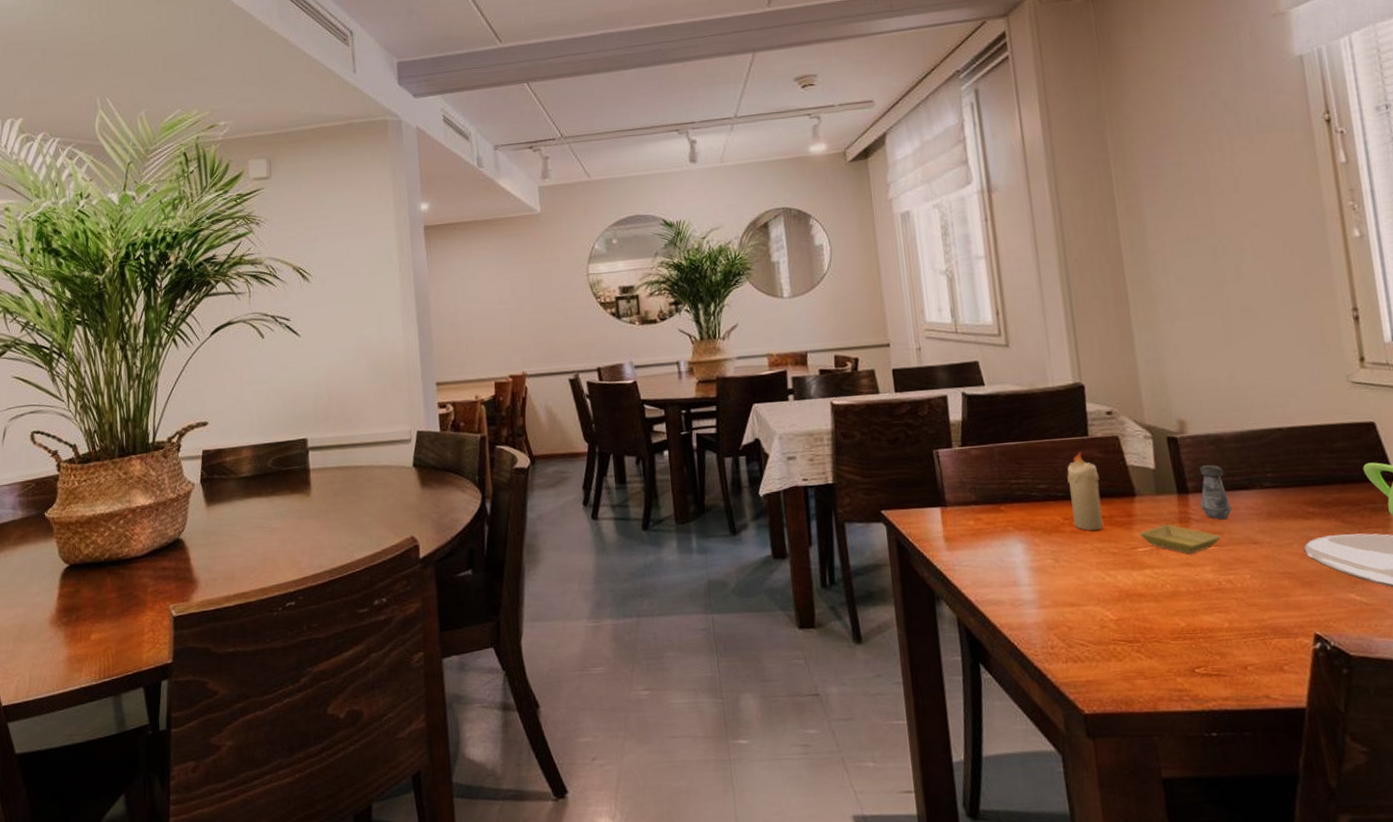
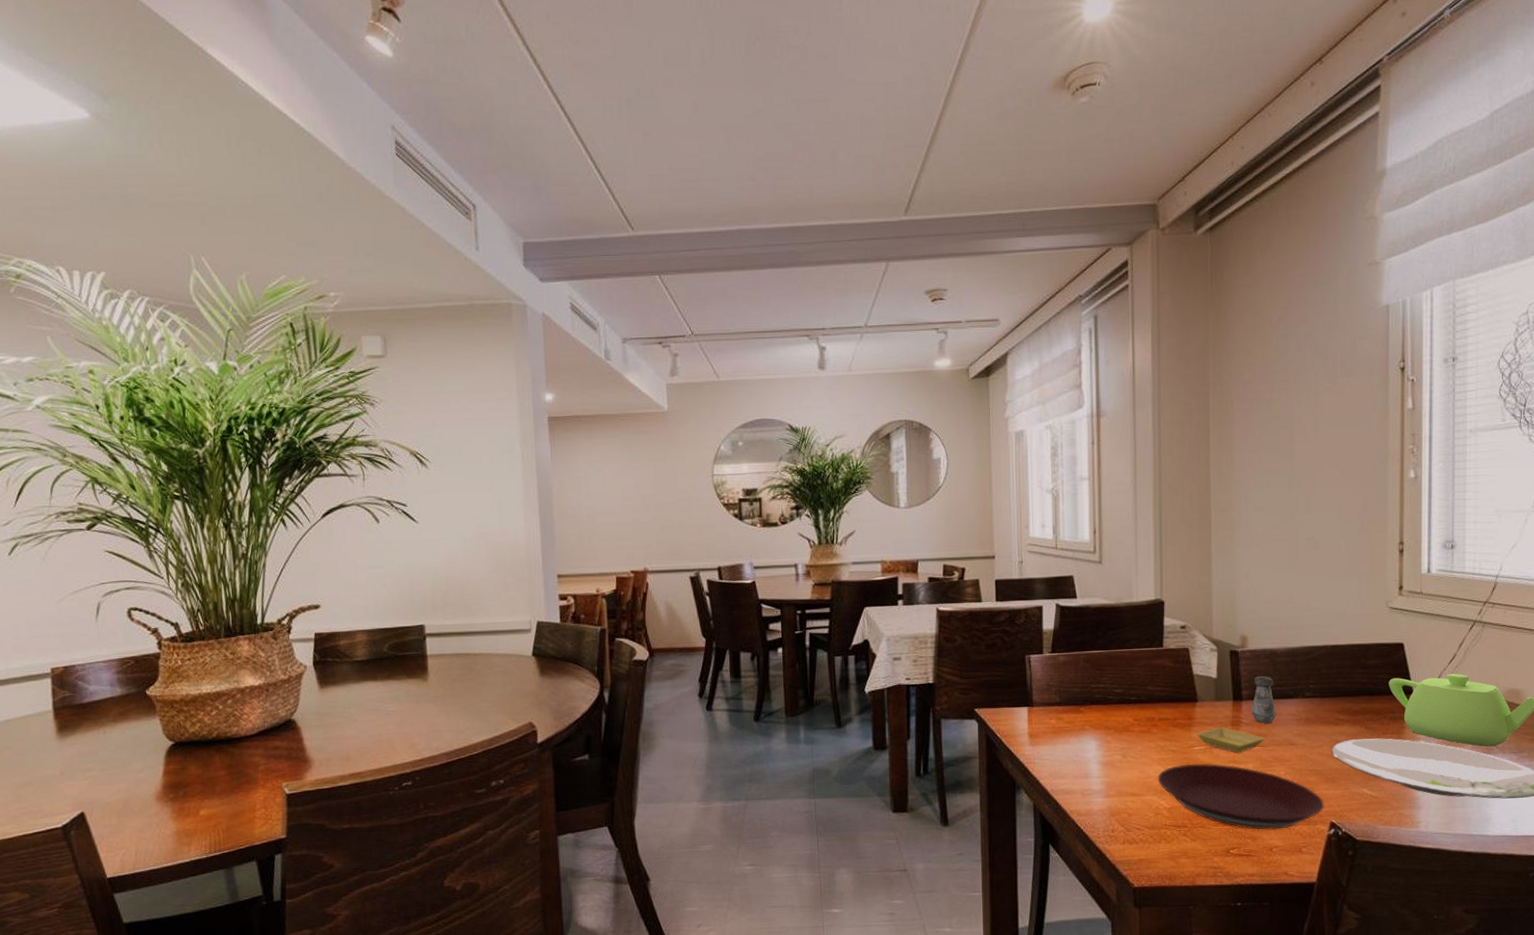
candle: present [1067,451,1104,531] -> none [1141,660,1168,731]
plate: none [1098,567,1305,645] -> present [1157,763,1325,830]

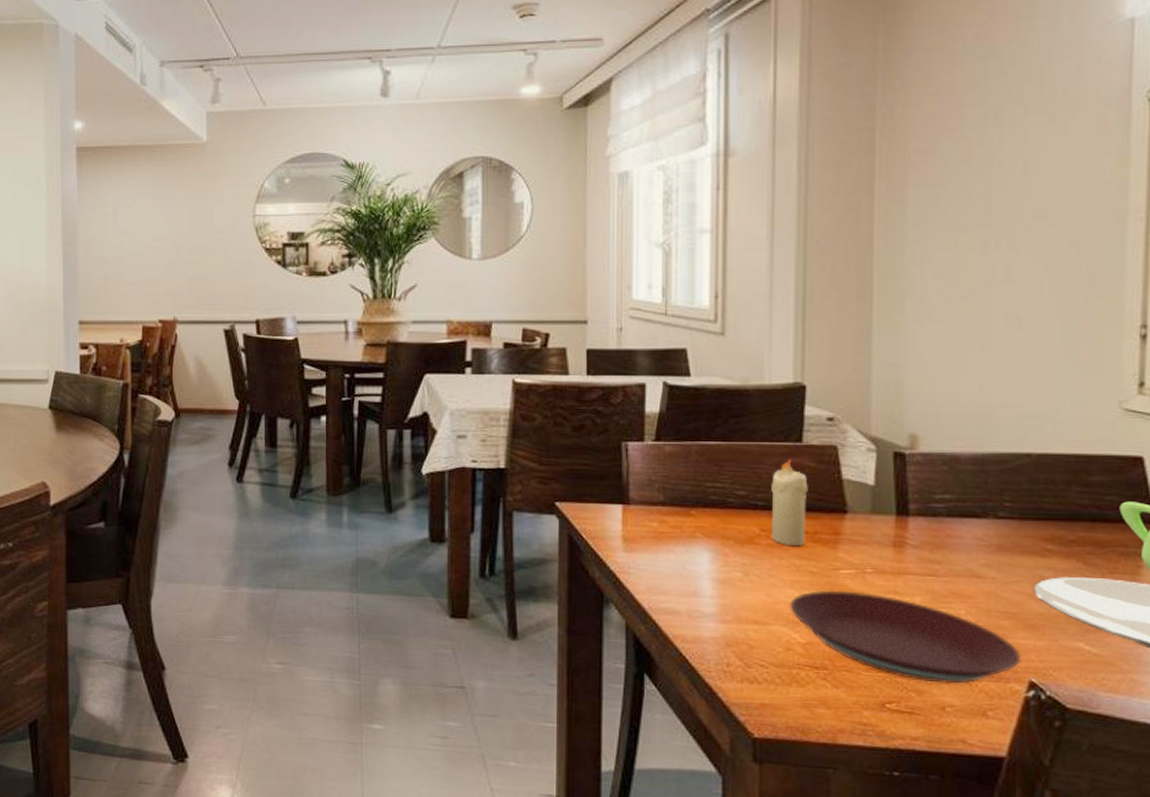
candle: none [1141,660,1168,731] -> present [771,458,808,547]
saucer: present [1196,727,1265,753] -> none [844,548,940,582]
salt shaker: present [1251,676,1276,724] -> none [921,487,956,548]

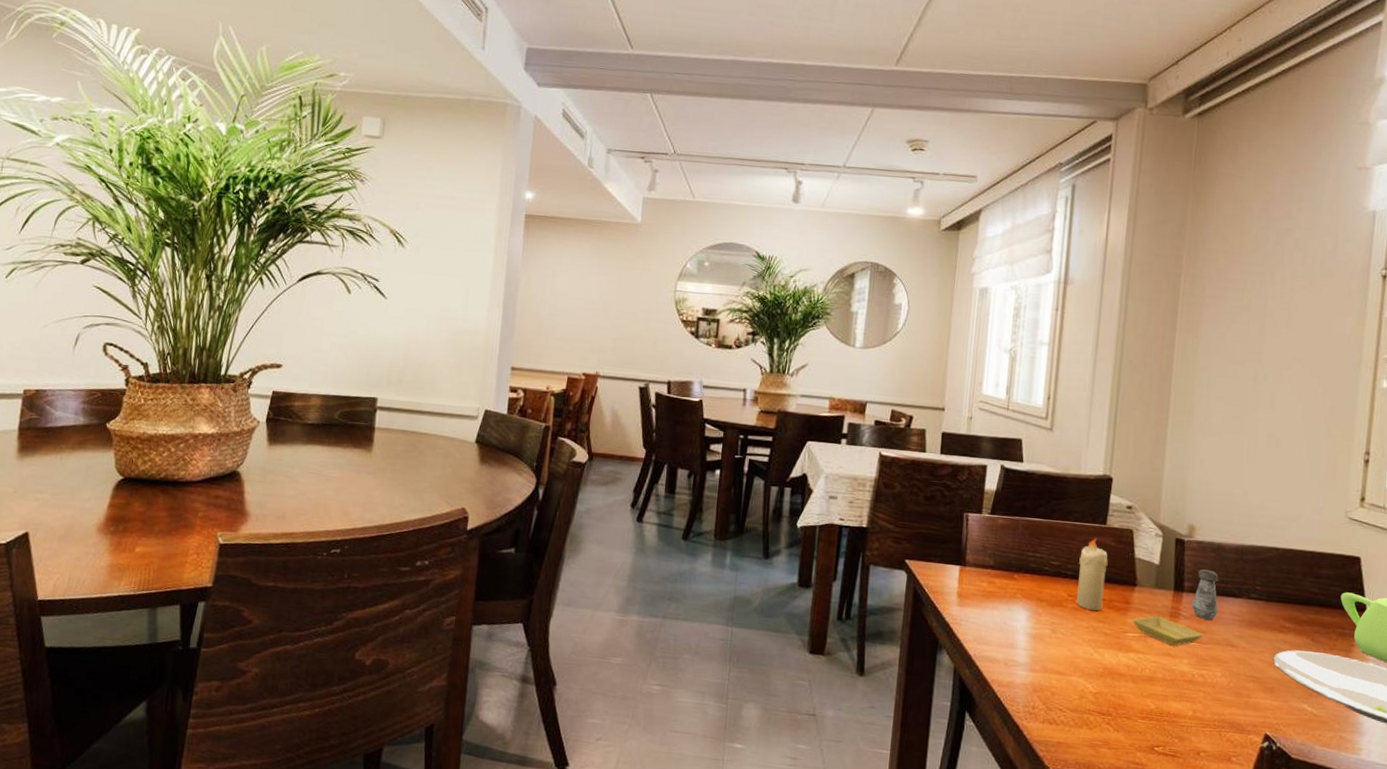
plate: present [789,590,1022,684] -> none [1086,649,1260,734]
saucer: none [844,548,940,582] -> present [1131,616,1204,646]
salt shaker: none [921,487,956,548] -> present [1192,569,1219,621]

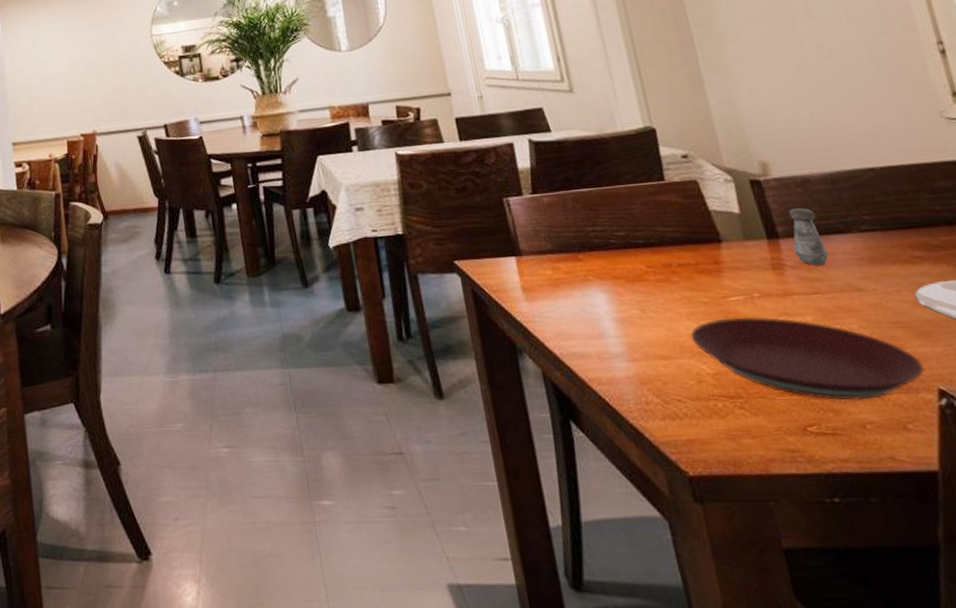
candle: present [1076,537,1108,611] -> none [645,196,691,279]
plate: none [1086,649,1260,734] -> present [690,317,925,401]
saucer: present [1131,616,1204,646] -> none [729,272,821,303]

